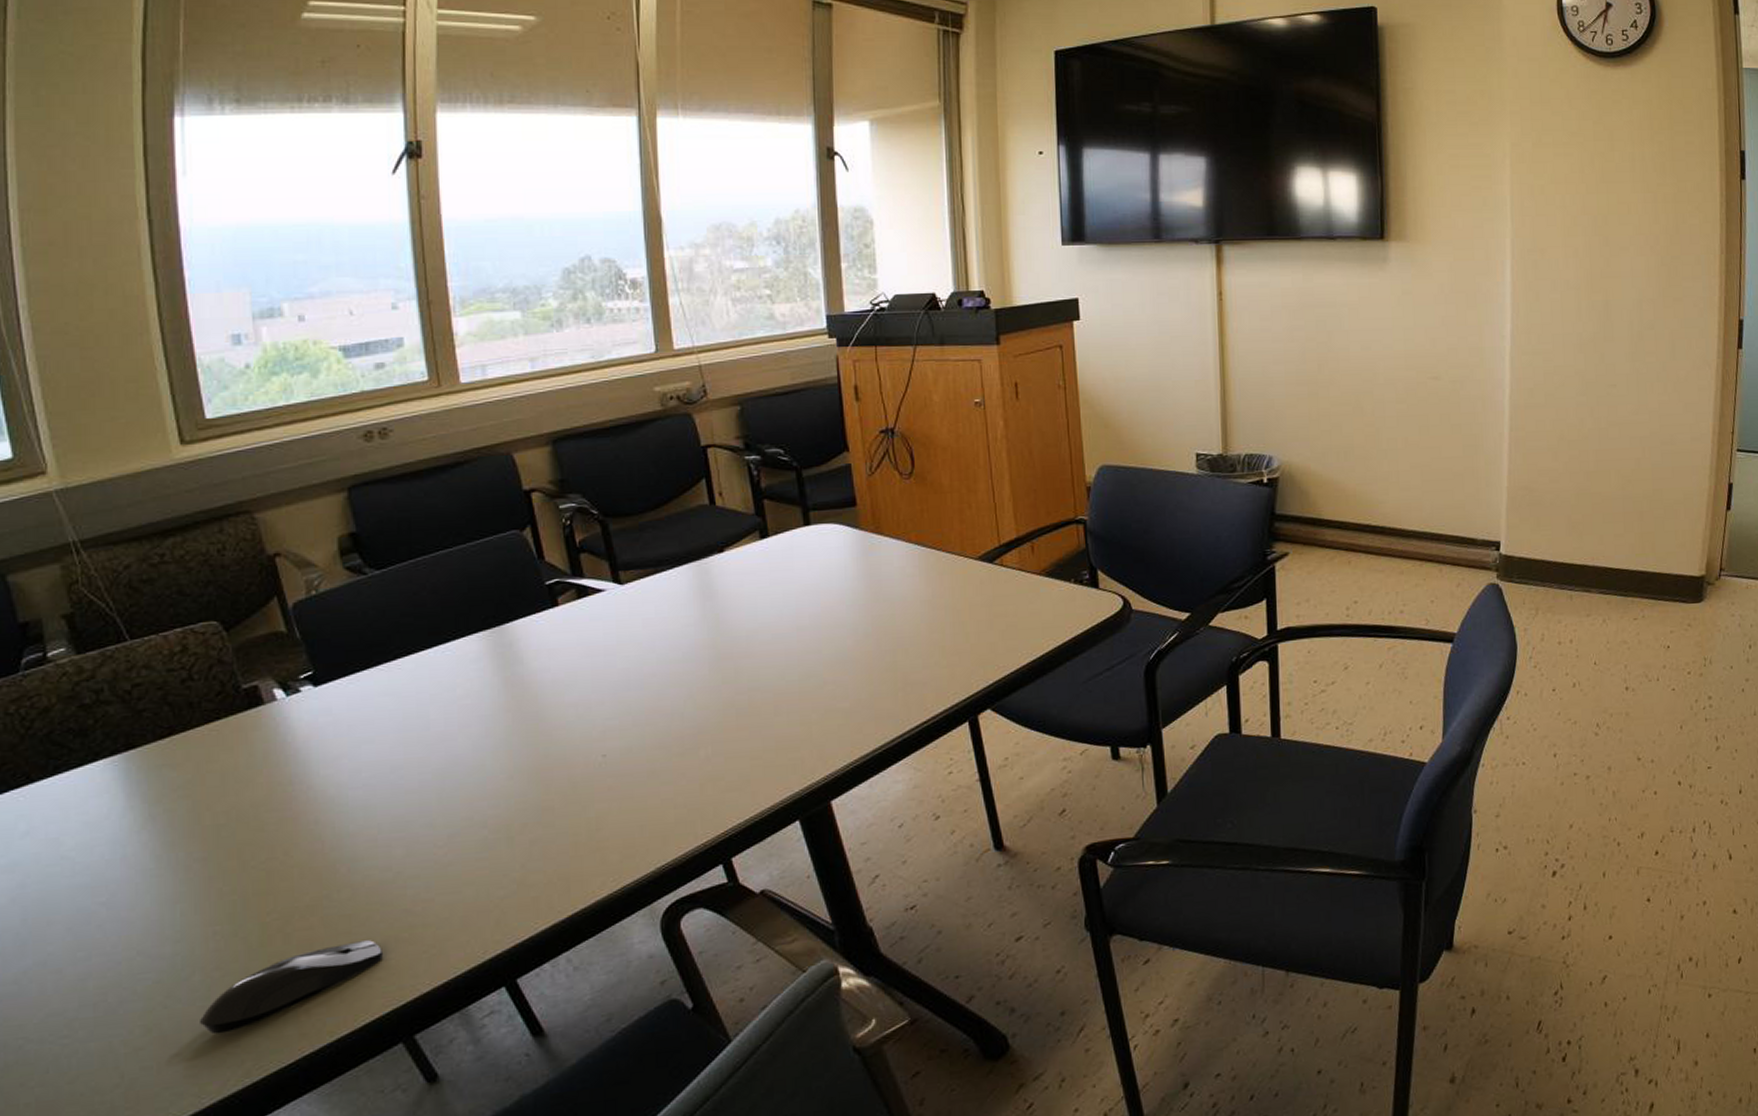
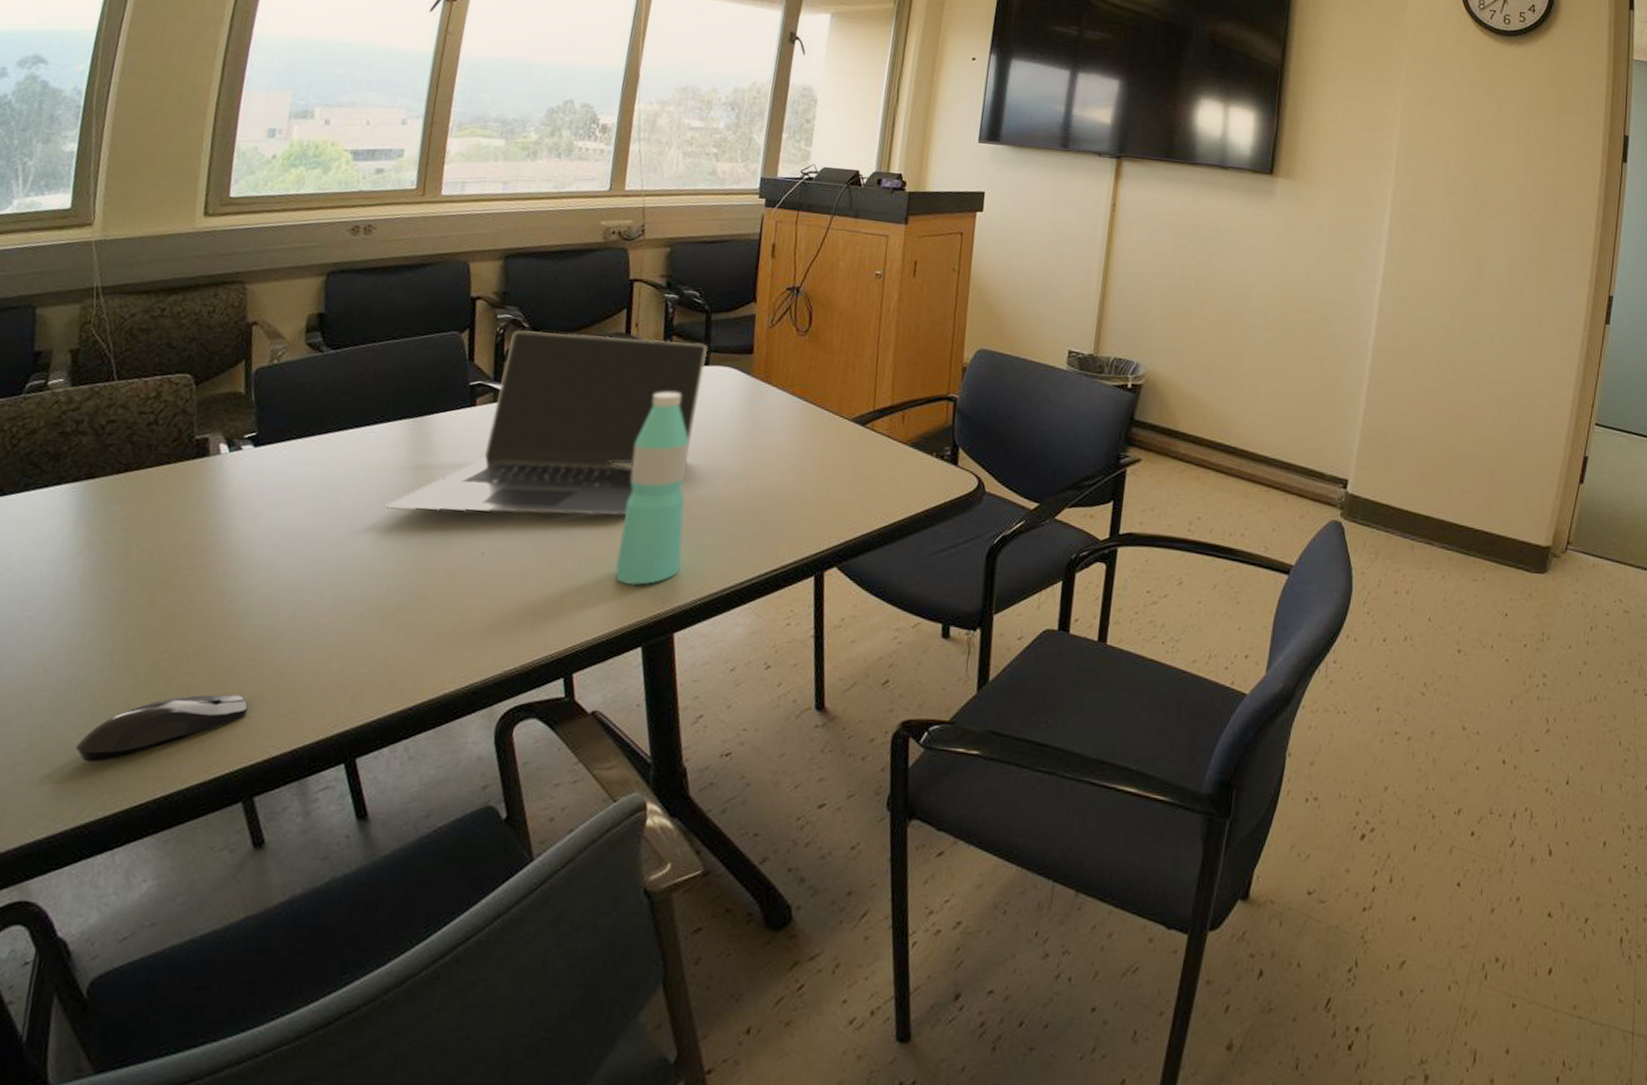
laptop: none [483,503,809,727] -> present [386,330,708,516]
water bottle: none [746,558,824,762] -> present [615,391,690,586]

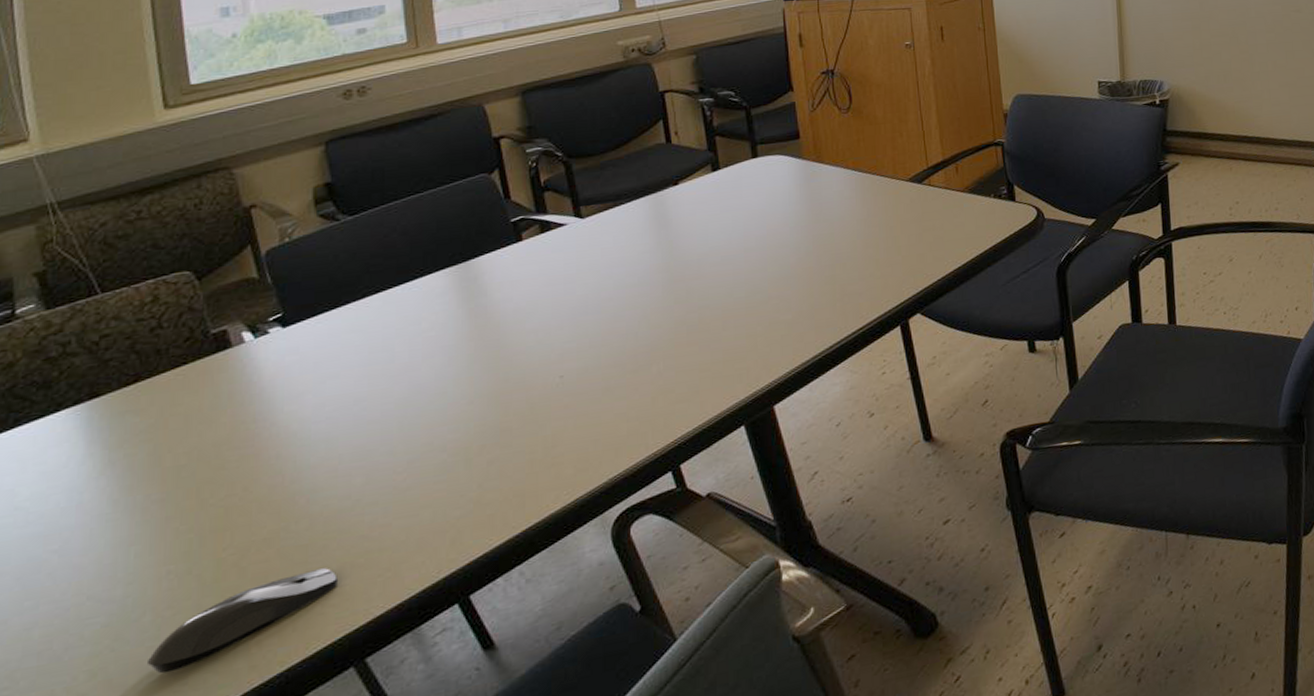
laptop: present [386,330,708,516] -> none [446,138,755,357]
water bottle: present [615,391,690,586] -> none [698,188,768,373]

